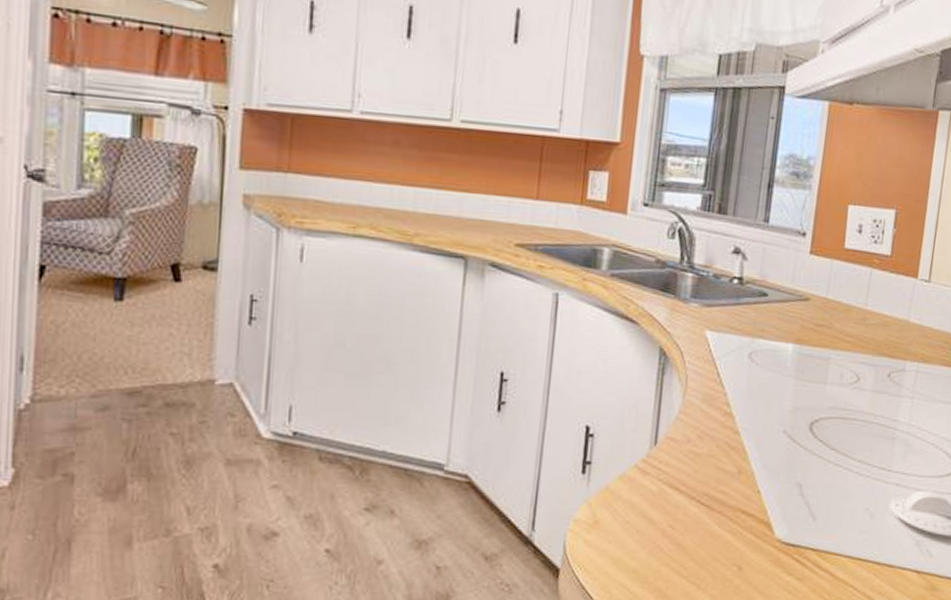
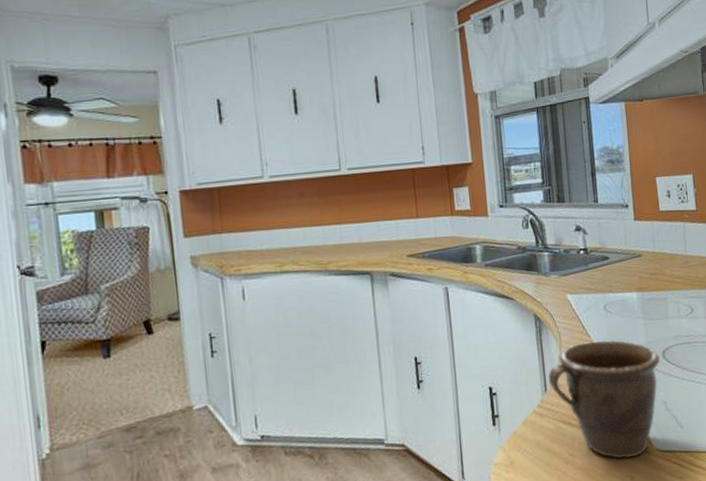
mug: none [660,393,807,543] -> present [548,340,661,459]

